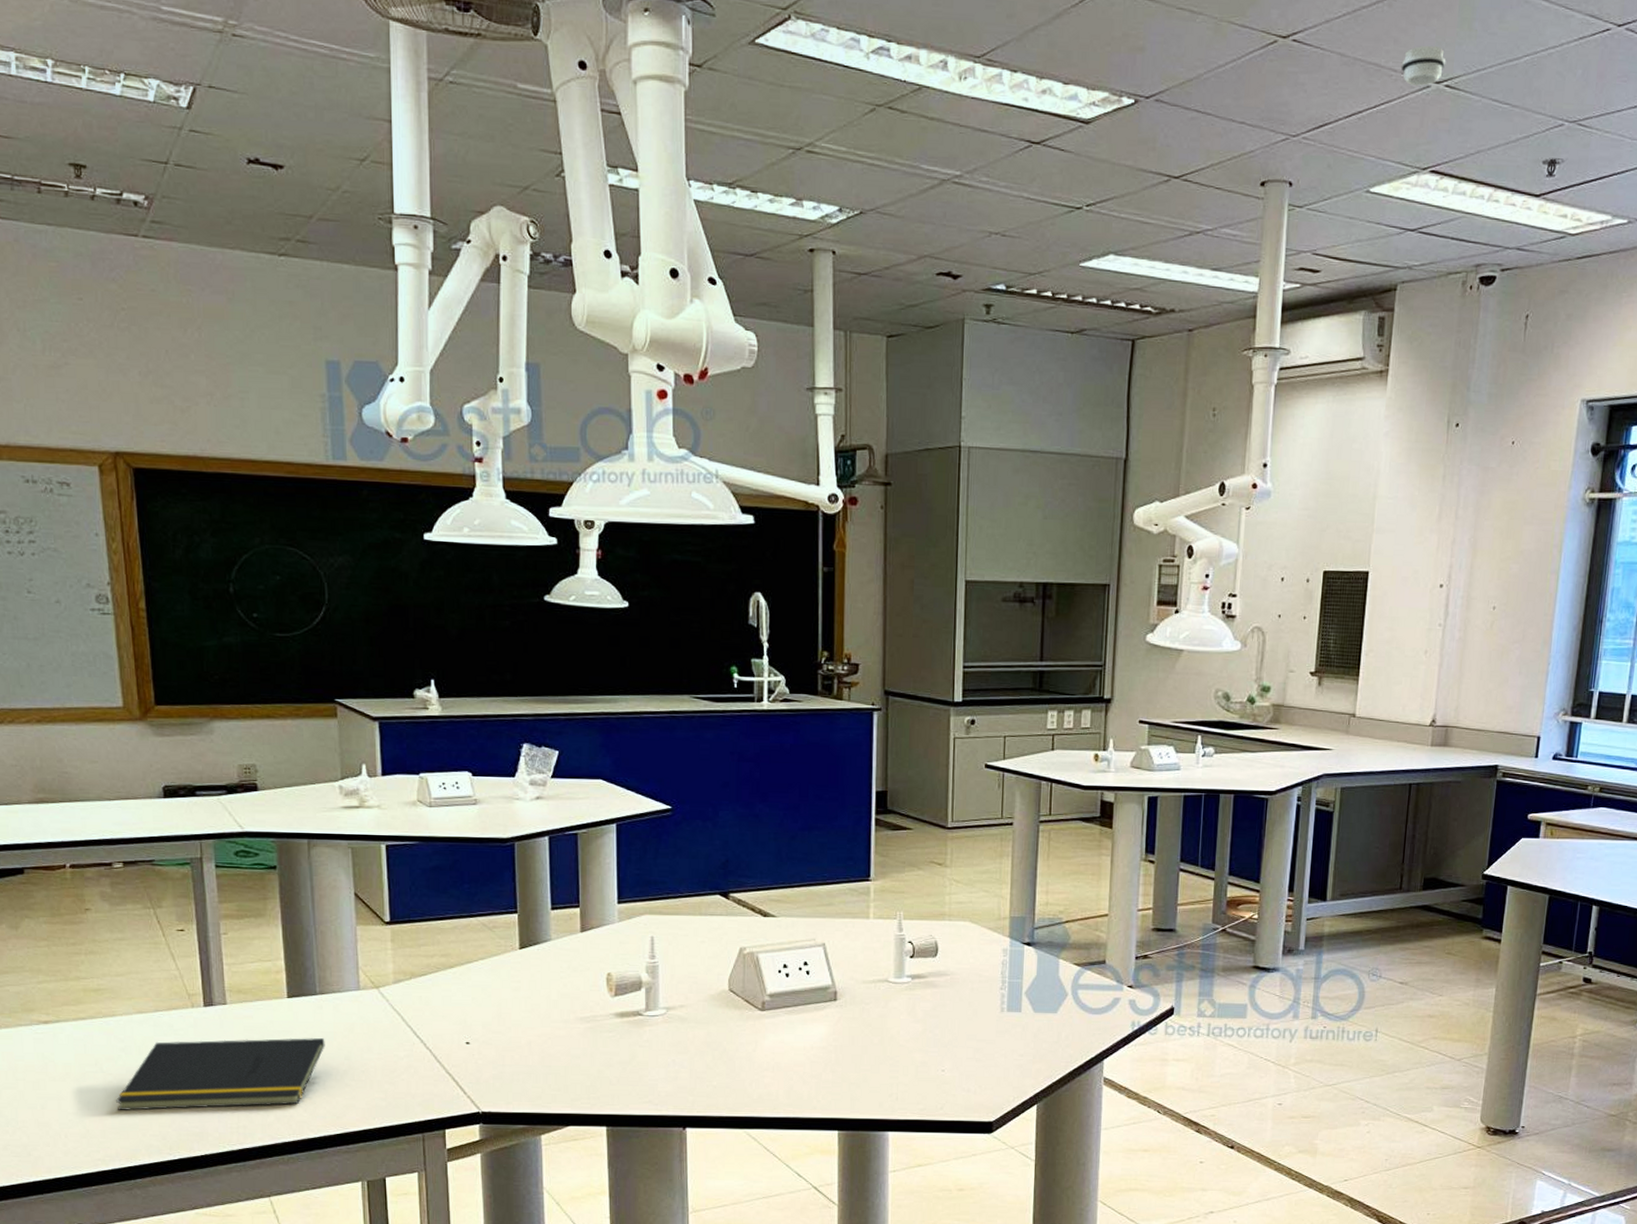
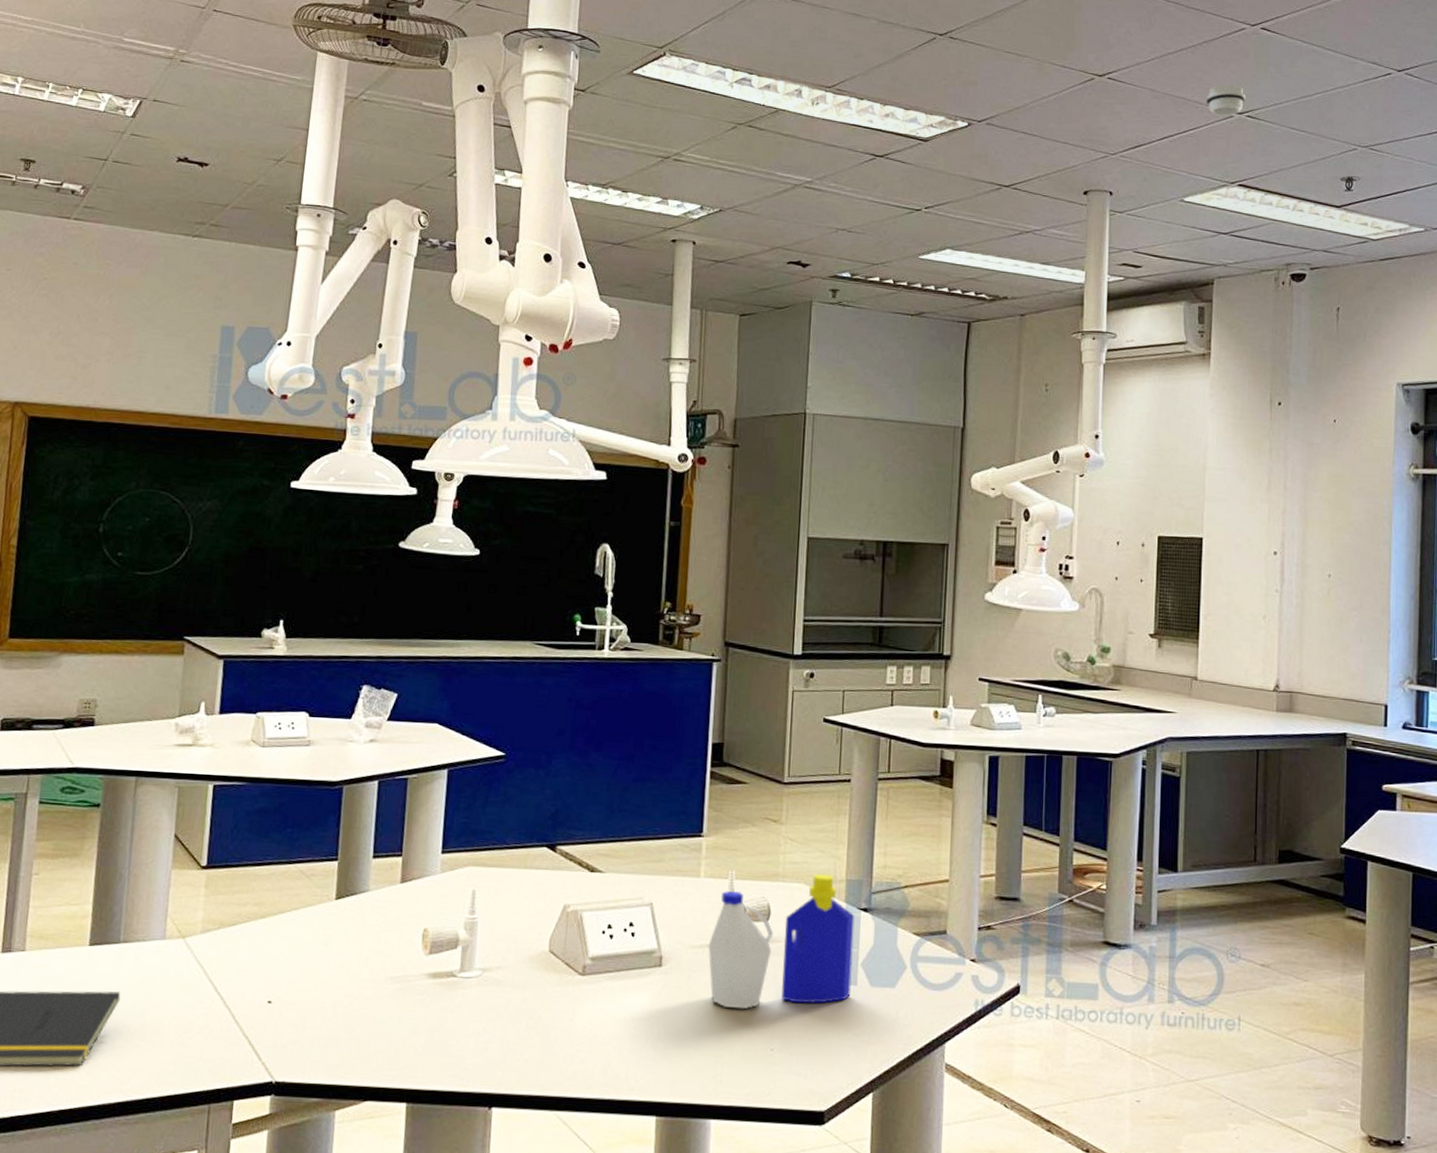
bottle: none [880,912,1019,1036] -> present [708,873,855,1010]

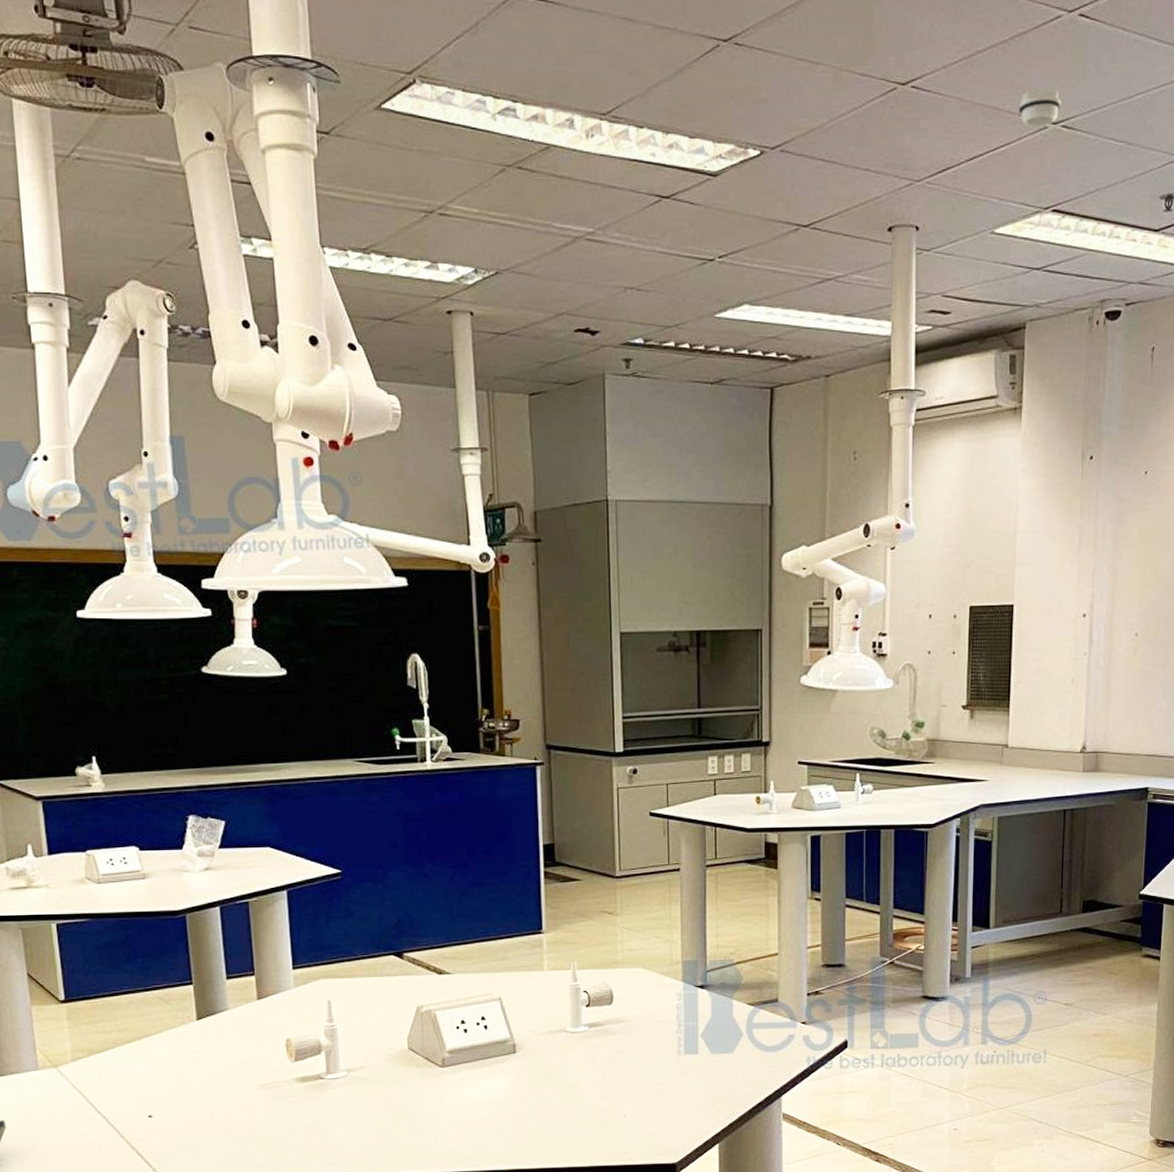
bottle: present [708,873,855,1010] -> none [557,957,693,1084]

